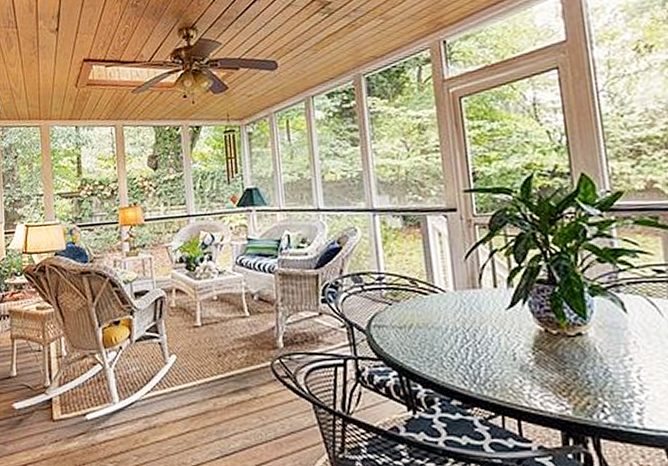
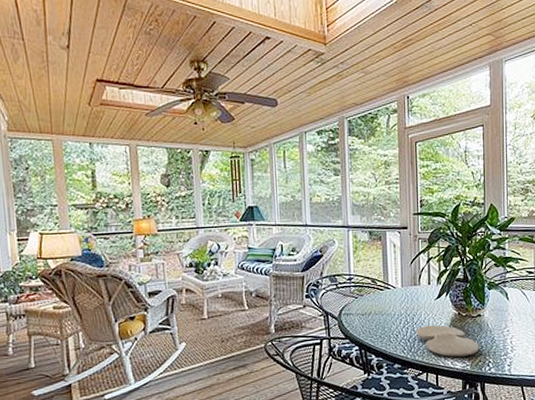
paint palette: none [481,346,585,395] -> present [417,325,480,357]

